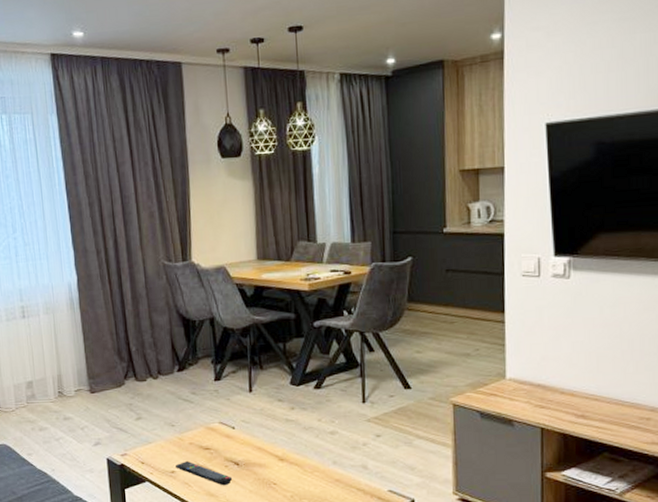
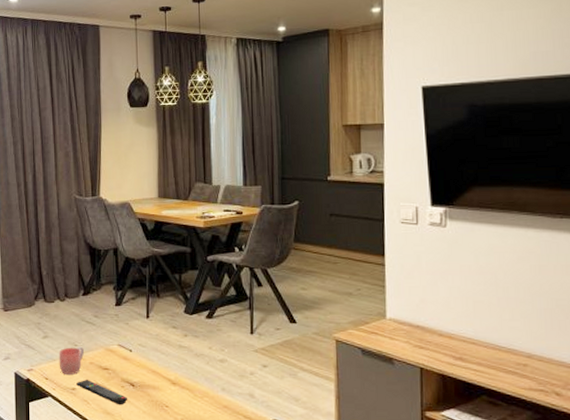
mug: none [154,426,182,457] -> present [58,346,84,375]

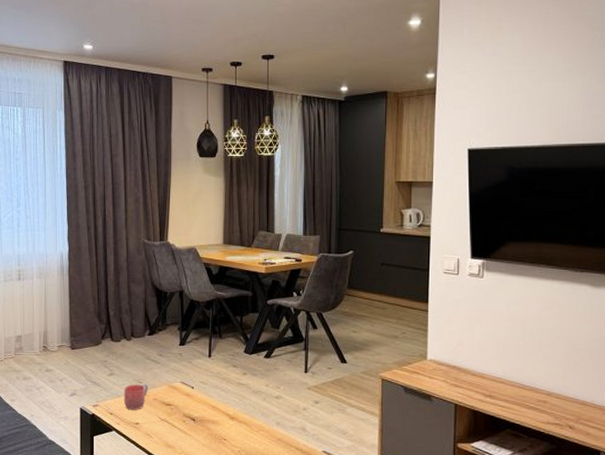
remote control: present [76,379,128,405] -> none [140,414,189,439]

